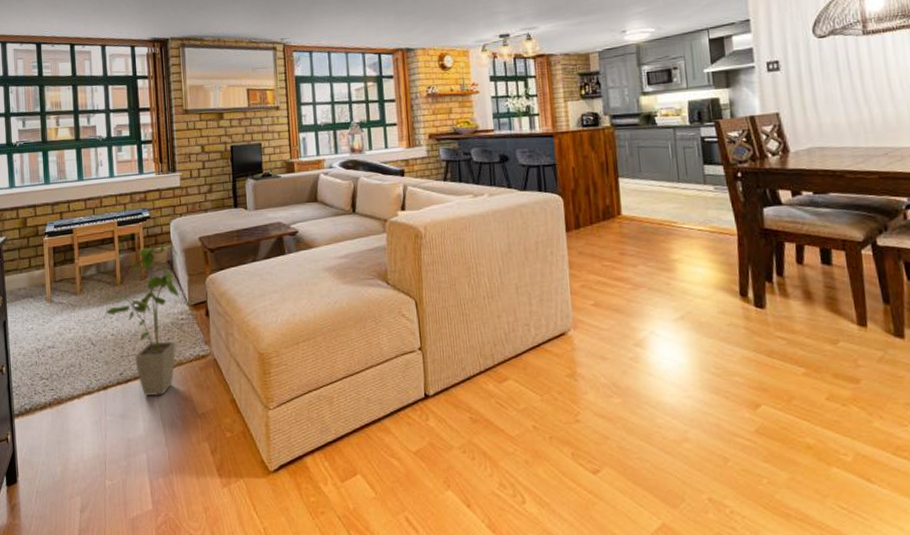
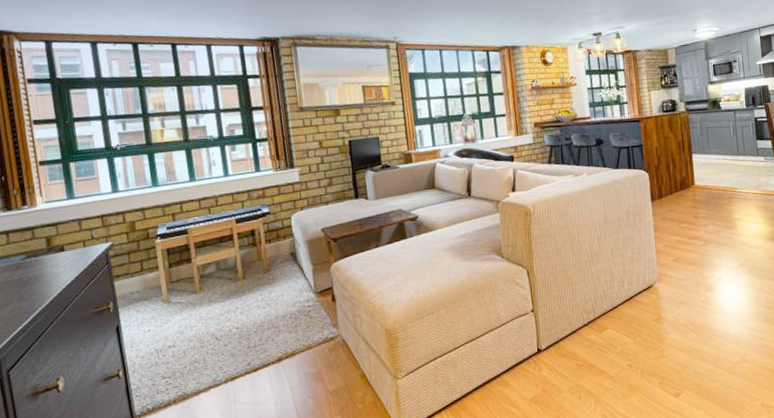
house plant: present [96,244,180,396] -> none [218,237,305,381]

